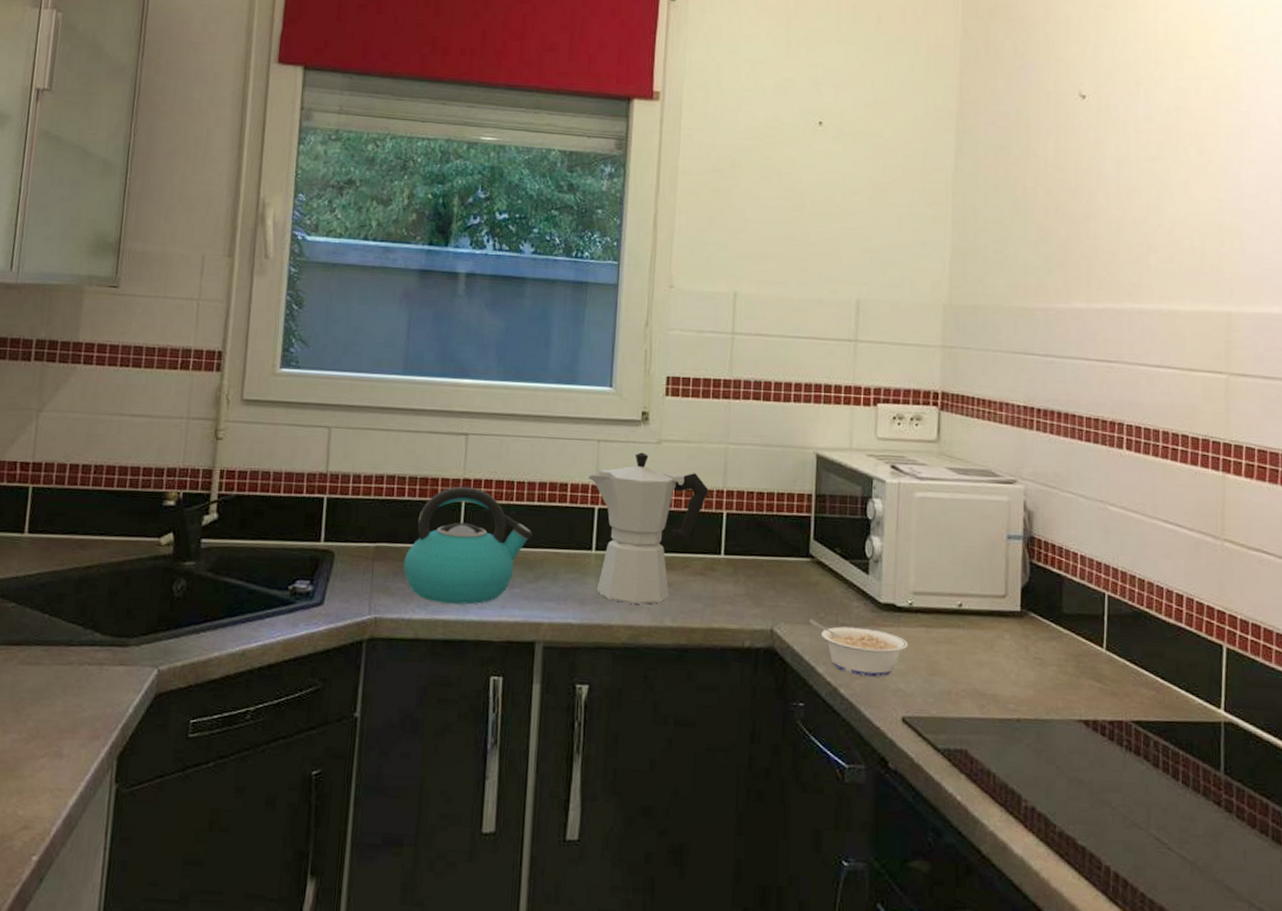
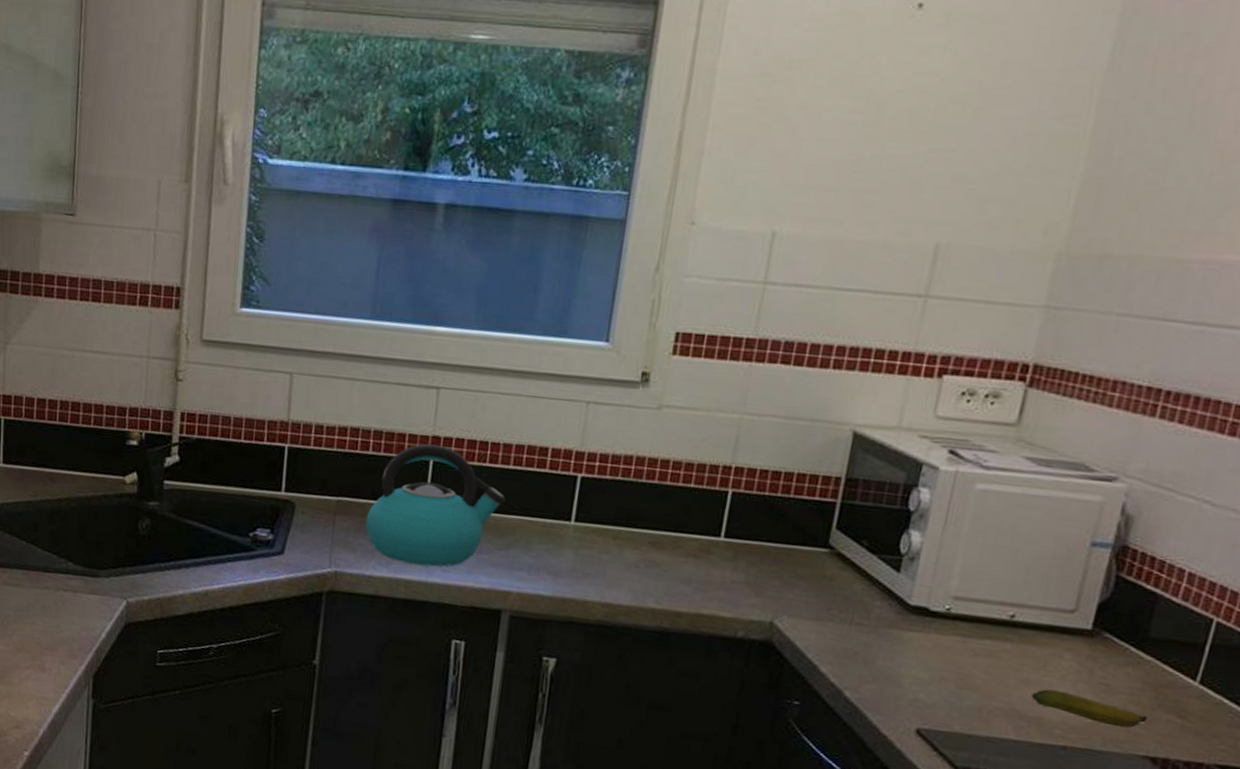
moka pot: present [587,452,709,605] -> none [571,418,714,583]
legume: present [809,619,908,678] -> none [817,614,938,685]
banana: none [986,668,1075,697] -> present [1031,689,1148,728]

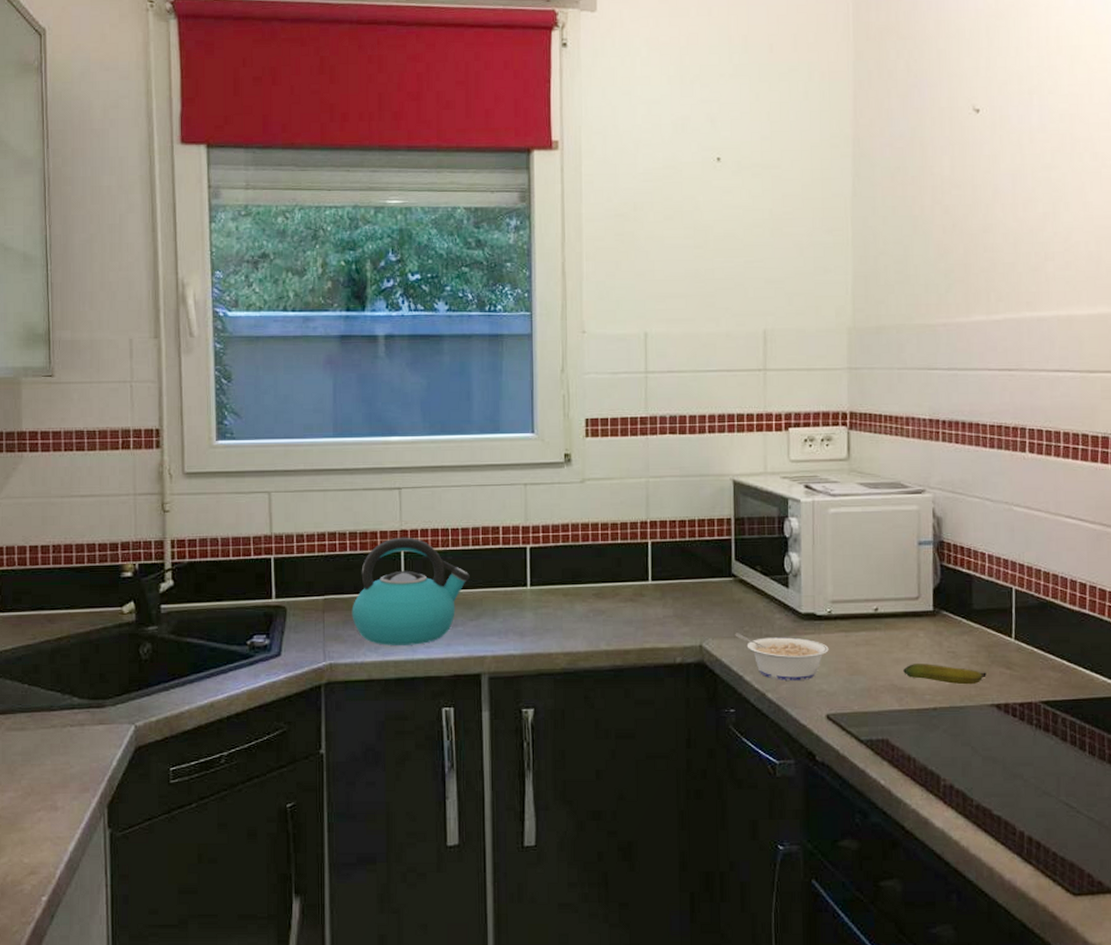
legume: none [817,614,938,685] -> present [735,633,829,682]

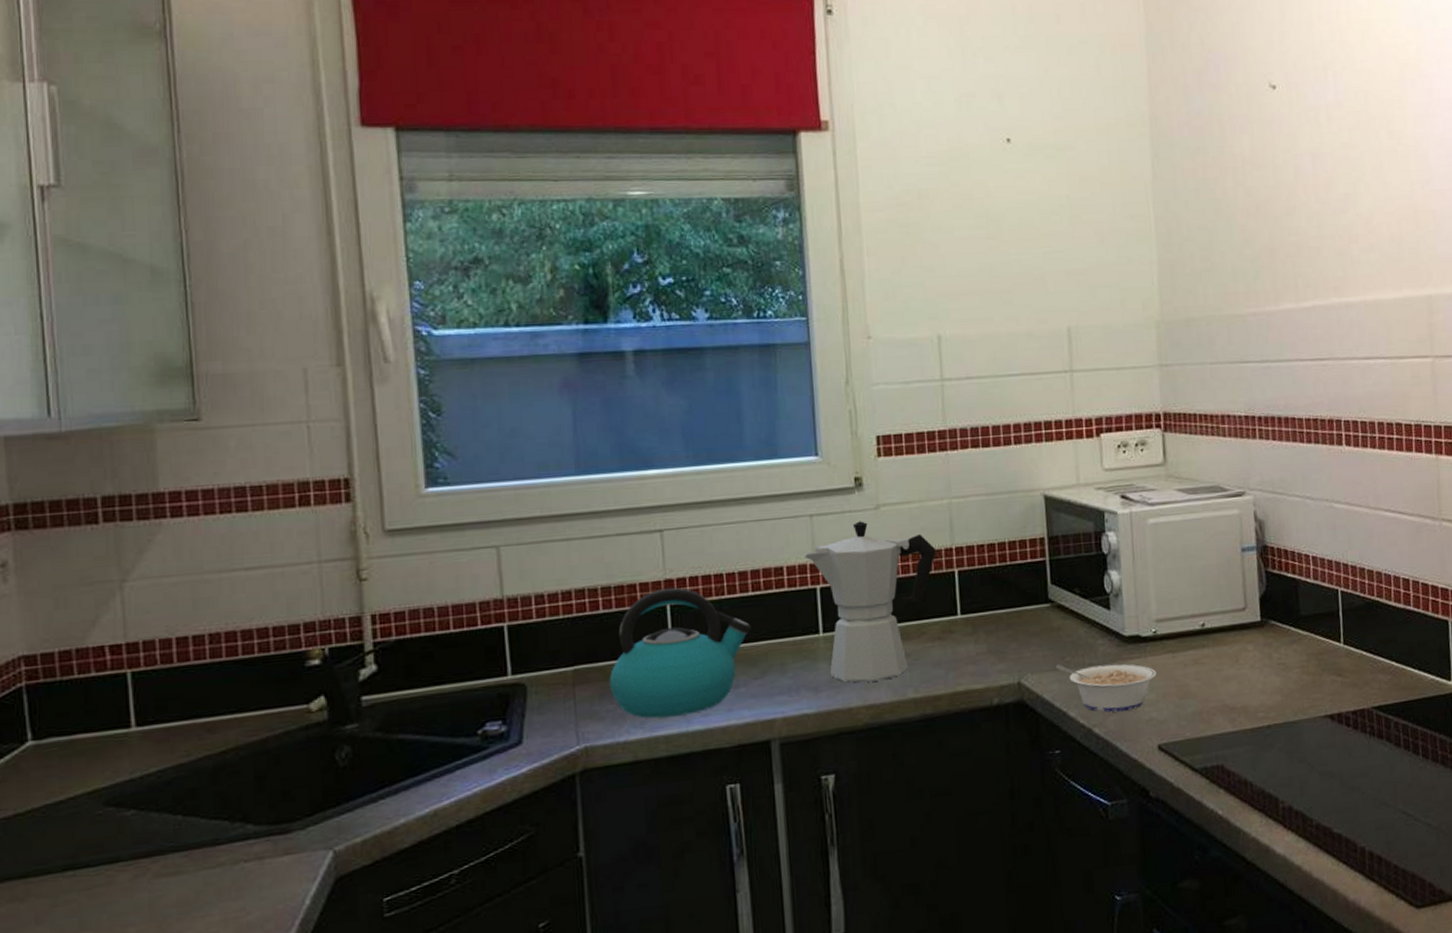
moka pot: none [517,492,633,632] -> present [804,521,937,683]
banana: present [903,664,987,685] -> none [1234,678,1318,698]

